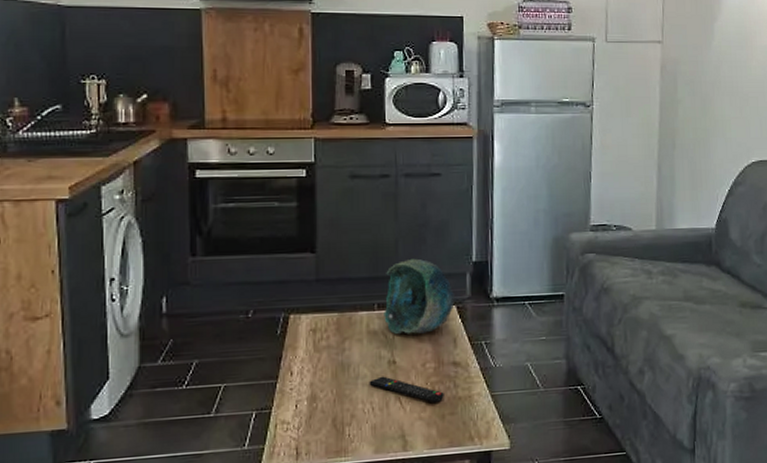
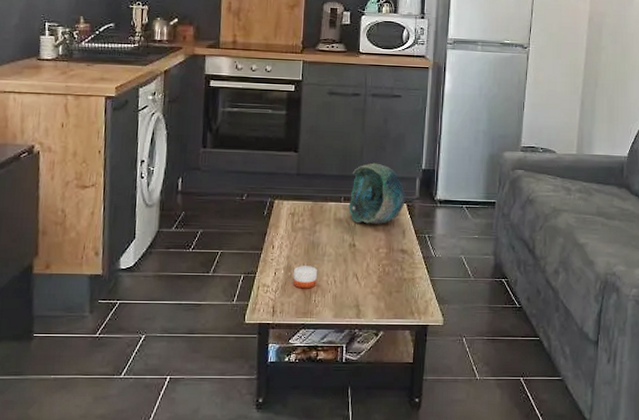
candle: none [320,392,350,422] -> present [293,266,317,289]
remote control: present [369,376,444,403] -> none [333,256,393,282]

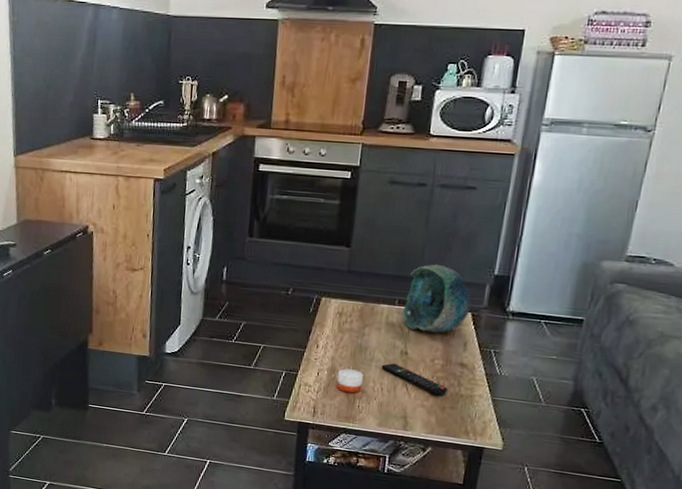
remote control: none [333,256,393,282] -> present [381,363,448,396]

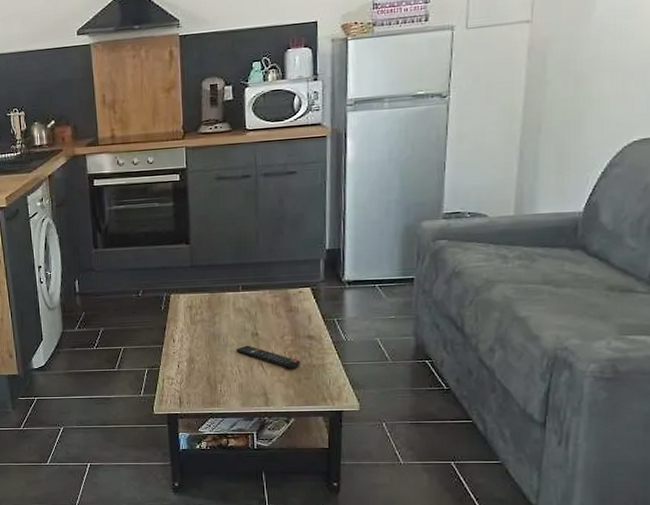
candle: present [337,368,363,394] -> none [197,357,221,380]
decorative bowl: present [403,264,472,333] -> none [247,247,309,312]

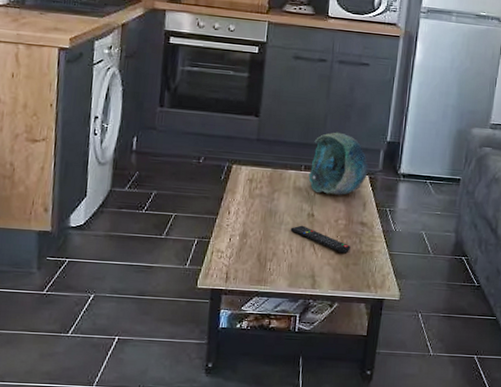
decorative bowl: none [247,247,309,312] -> present [308,132,369,195]

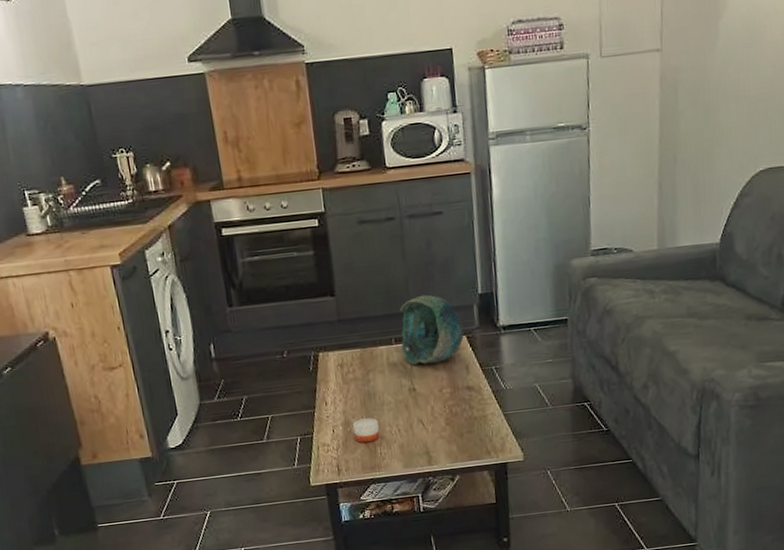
candle: none [248,233,273,257] -> present [353,418,380,443]
remote control: present [290,225,351,254] -> none [393,402,461,424]

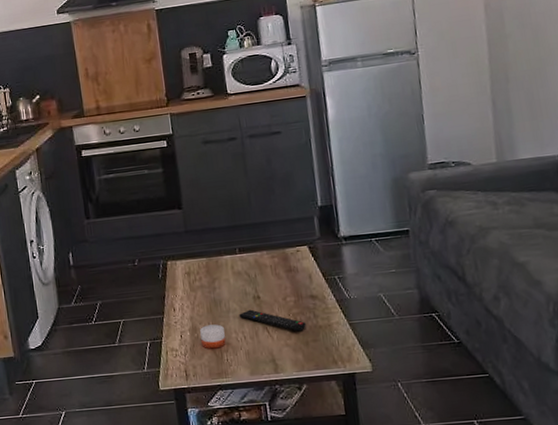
remote control: none [393,402,461,424] -> present [239,309,306,332]
decorative bowl: present [399,294,465,365] -> none [243,207,306,274]

